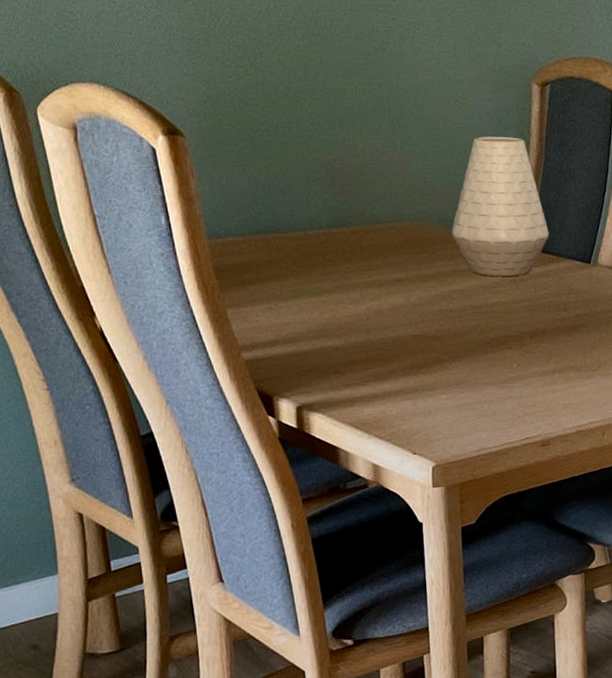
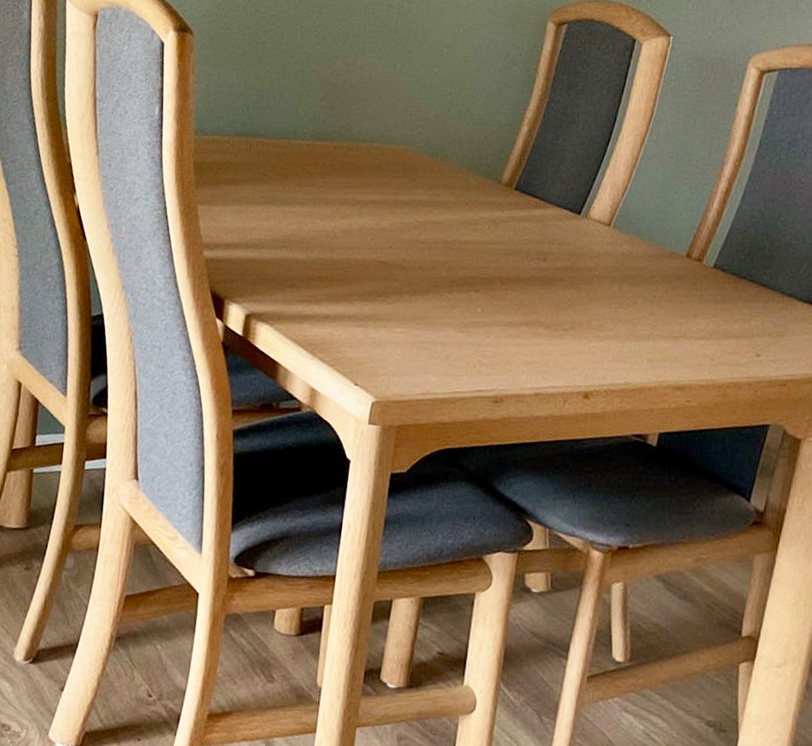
vase: present [450,136,549,277] -> none [435,69,541,217]

